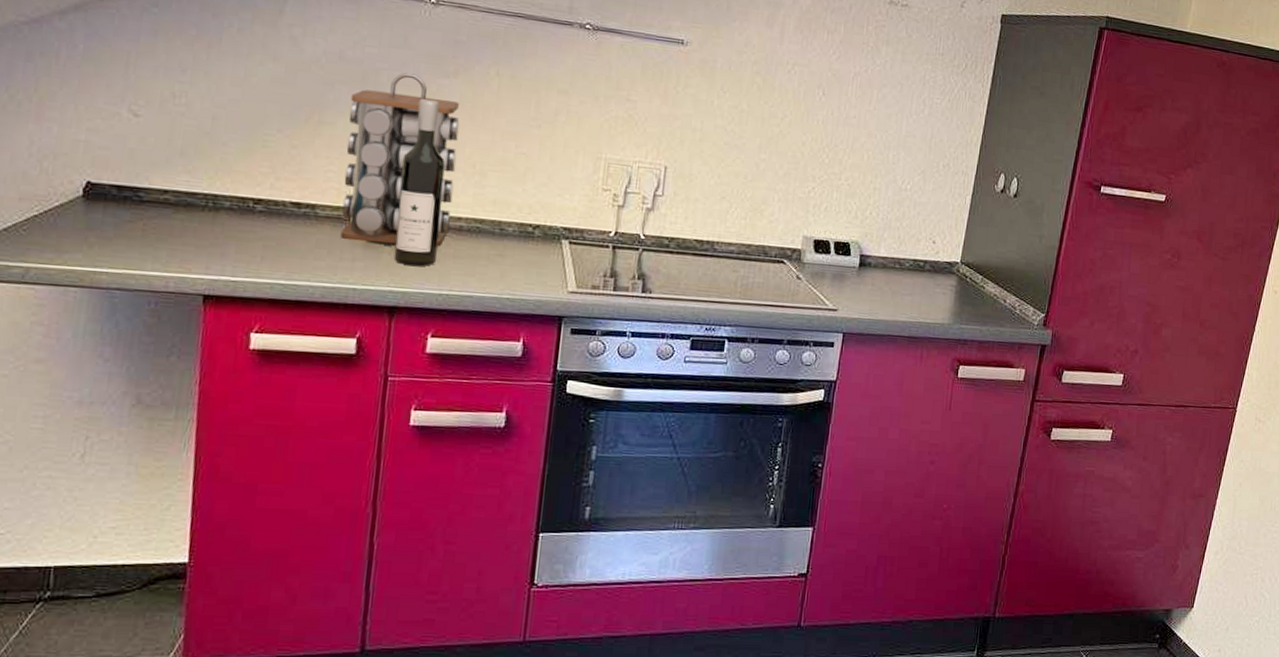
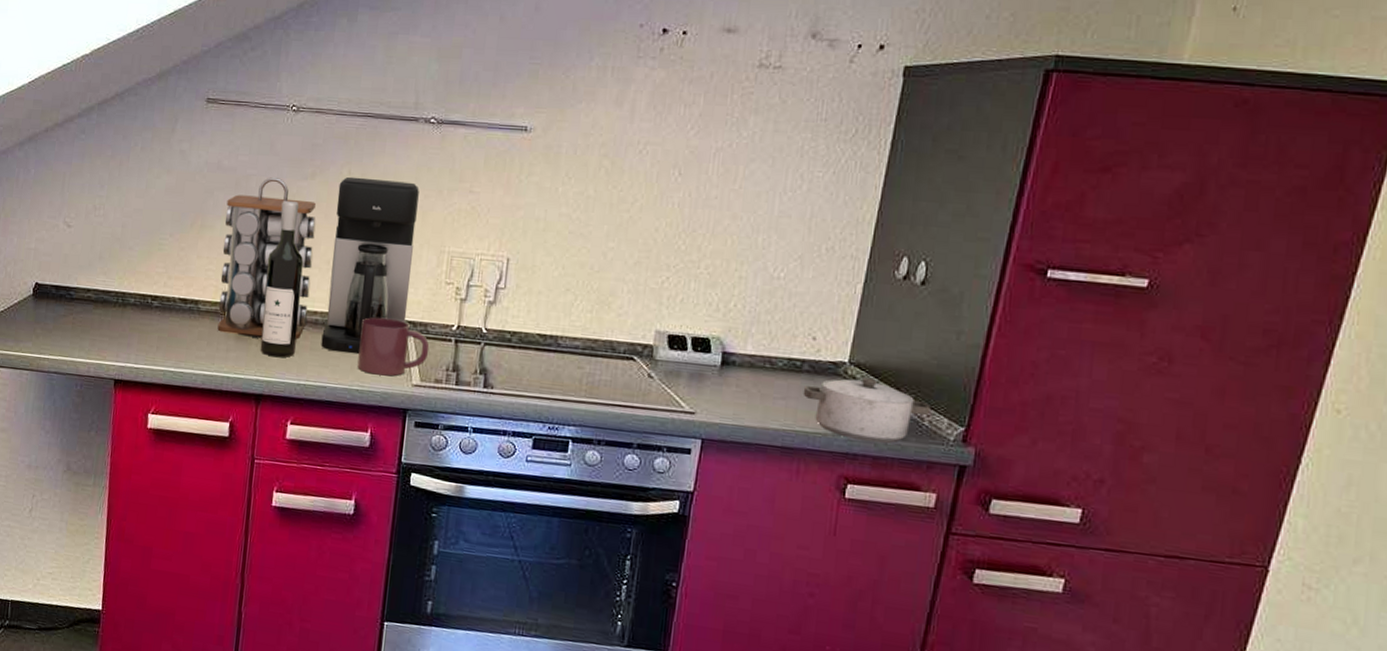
coffee maker: none [466,77,574,261] -> present [321,176,419,353]
mug: none [507,223,586,284] -> present [357,317,430,376]
cooking pot: none [925,274,1021,330] -> present [803,377,931,444]

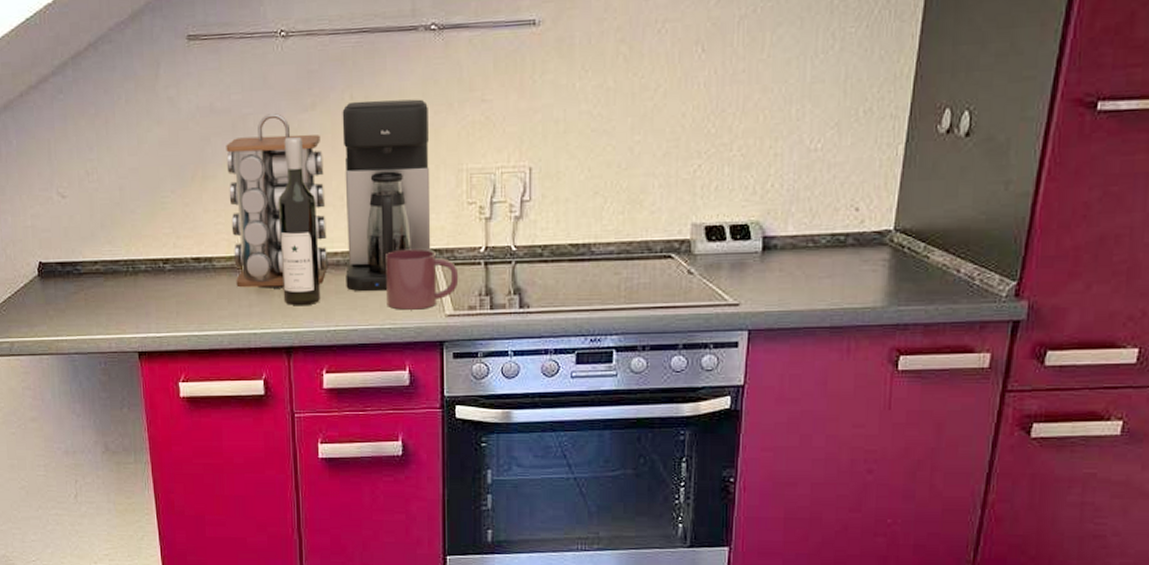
cooking pot: present [803,377,931,444] -> none [848,243,981,310]

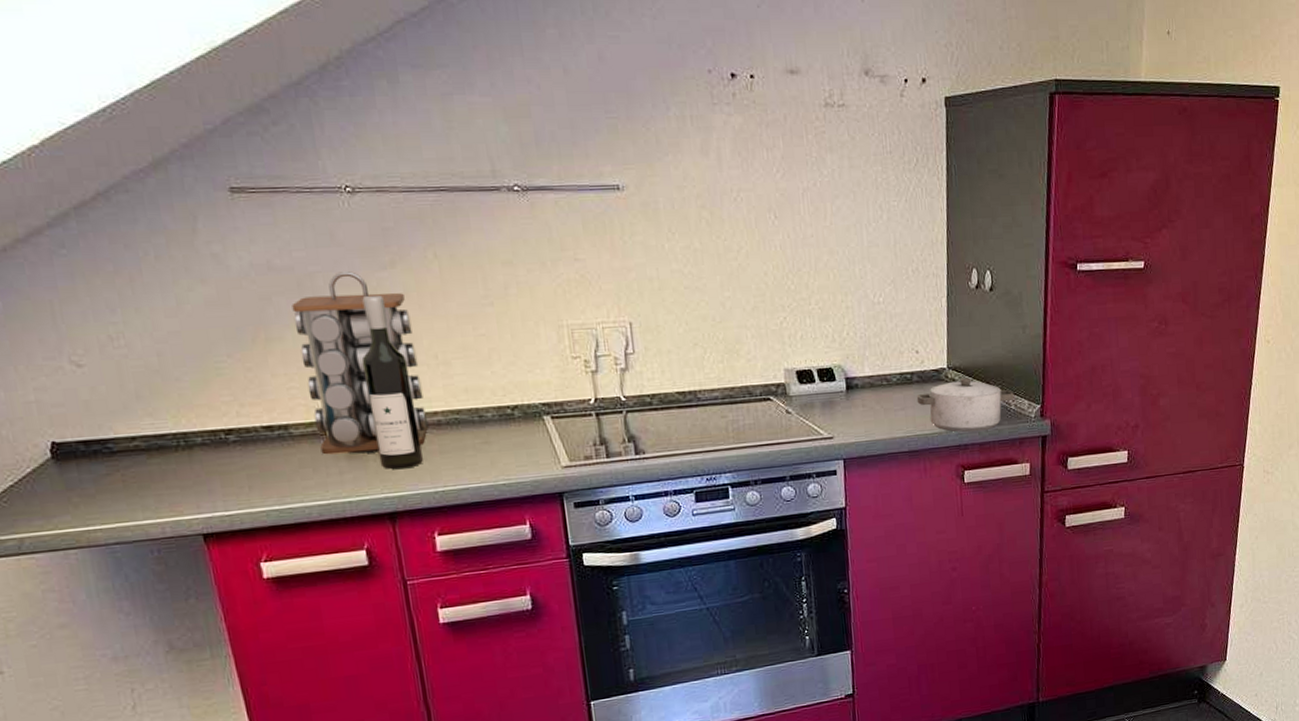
coffee maker: present [342,99,431,292] -> none [426,257,539,450]
mug: present [386,248,459,310] -> none [491,403,572,465]
cooking pot: none [848,243,981,310] -> present [916,377,1014,433]

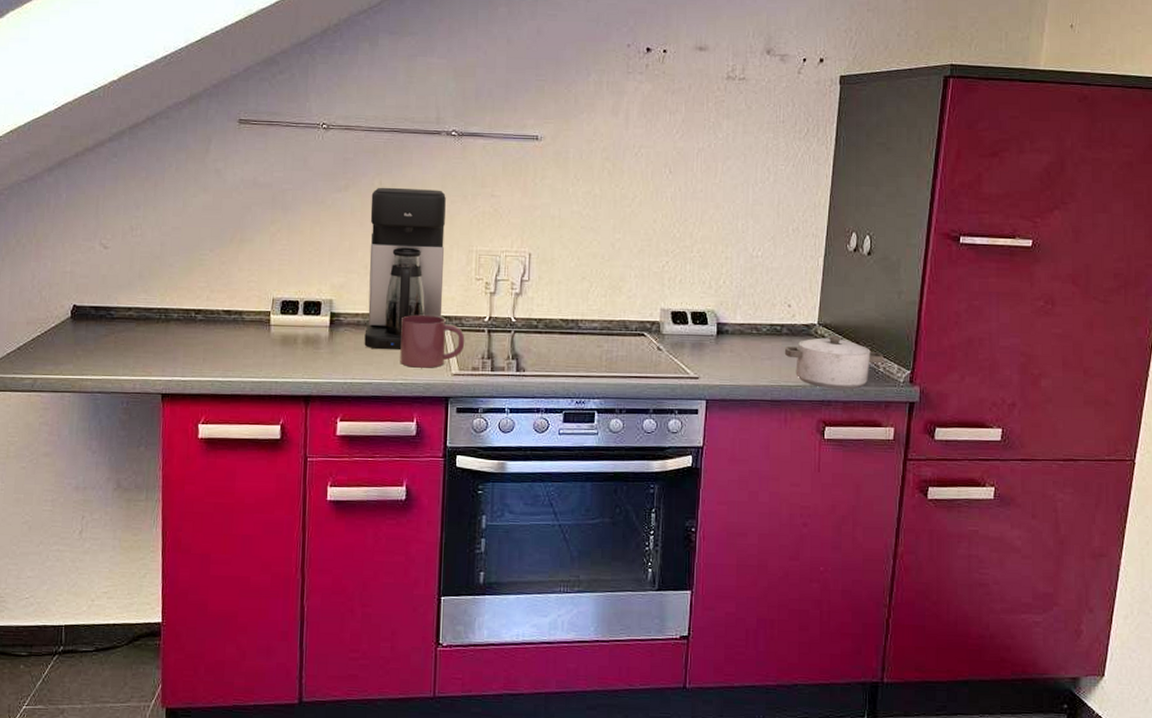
spice rack: present [291,271,430,455] -> none [263,191,352,342]
bottle: present [361,294,423,470] -> none [306,211,343,360]
coffee maker: none [426,257,539,450] -> present [364,187,446,350]
mug: none [491,403,572,465] -> present [400,314,465,368]

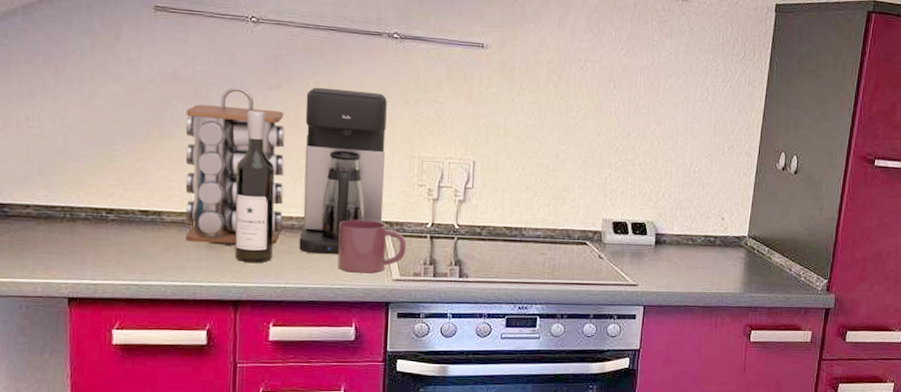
spice rack: none [263,191,352,342] -> present [185,87,285,246]
bottle: none [306,211,343,360] -> present [234,109,275,263]
cooking pot: present [784,335,884,390] -> none [717,247,805,297]

